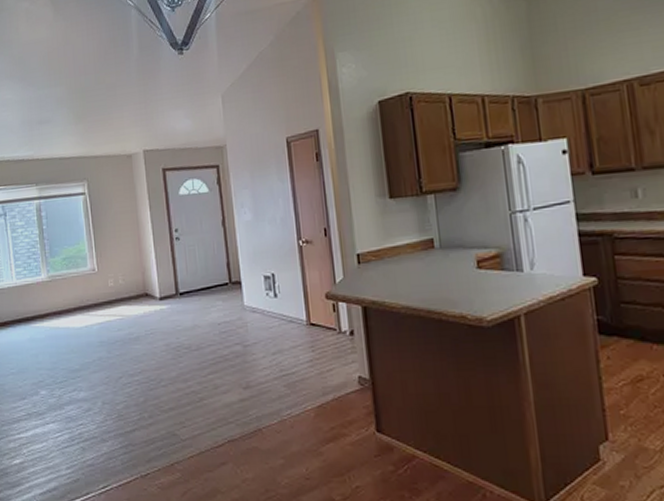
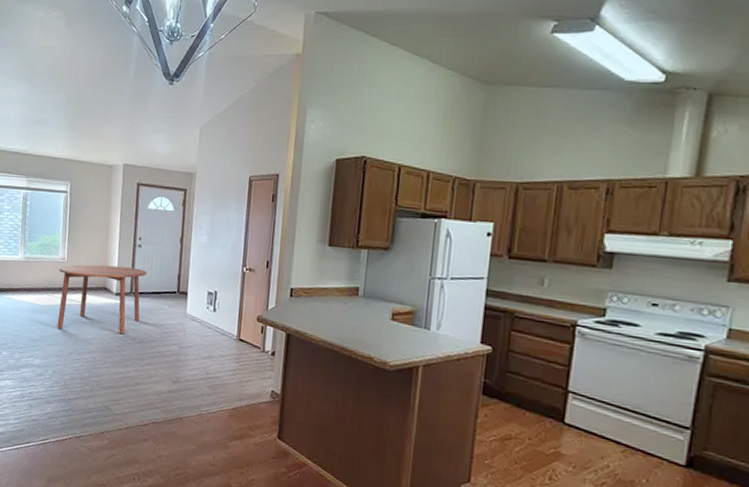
dining table: none [90,264,192,352] -> present [57,264,147,335]

